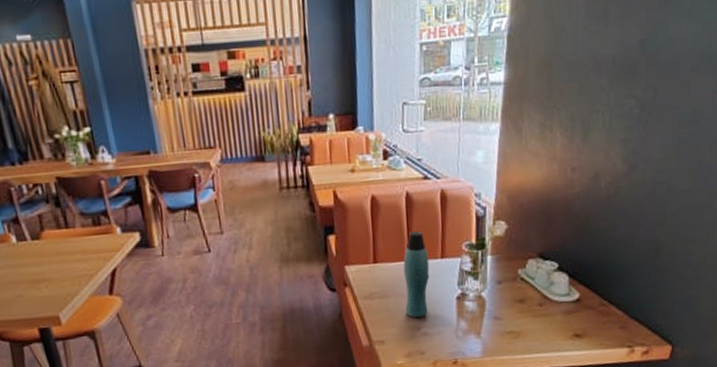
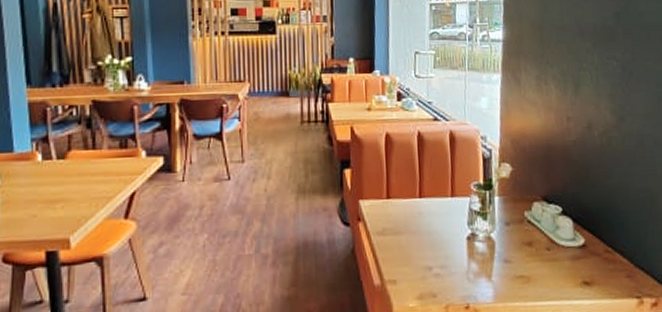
bottle: present [403,231,430,319] -> none [415,169,441,258]

